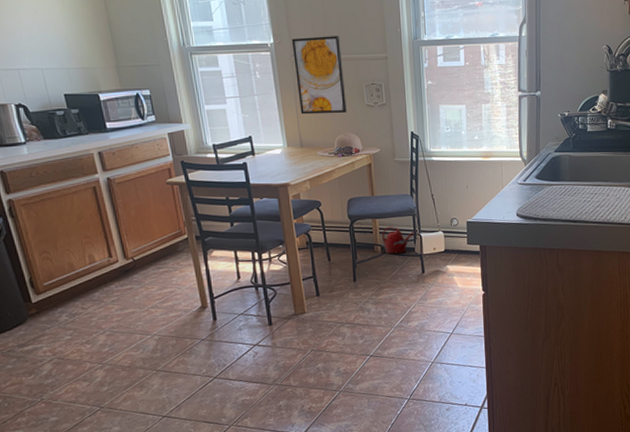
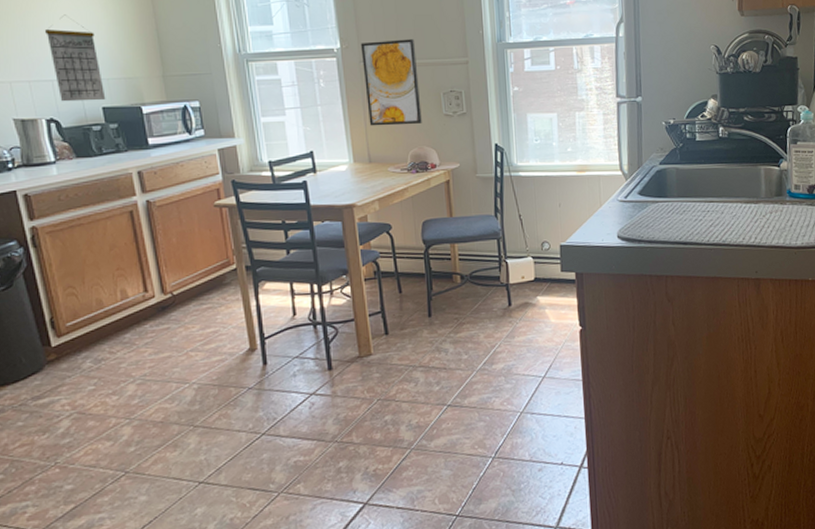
calendar: none [8,8,67,89] -> present [44,14,106,102]
watering can: present [382,226,416,254] -> none [462,251,501,284]

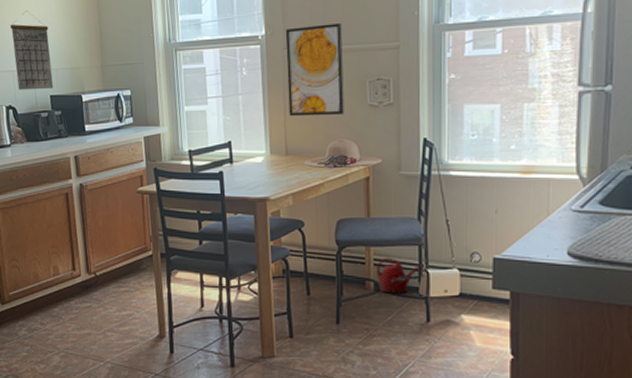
watering can: none [462,251,501,284] -> present [377,257,422,294]

